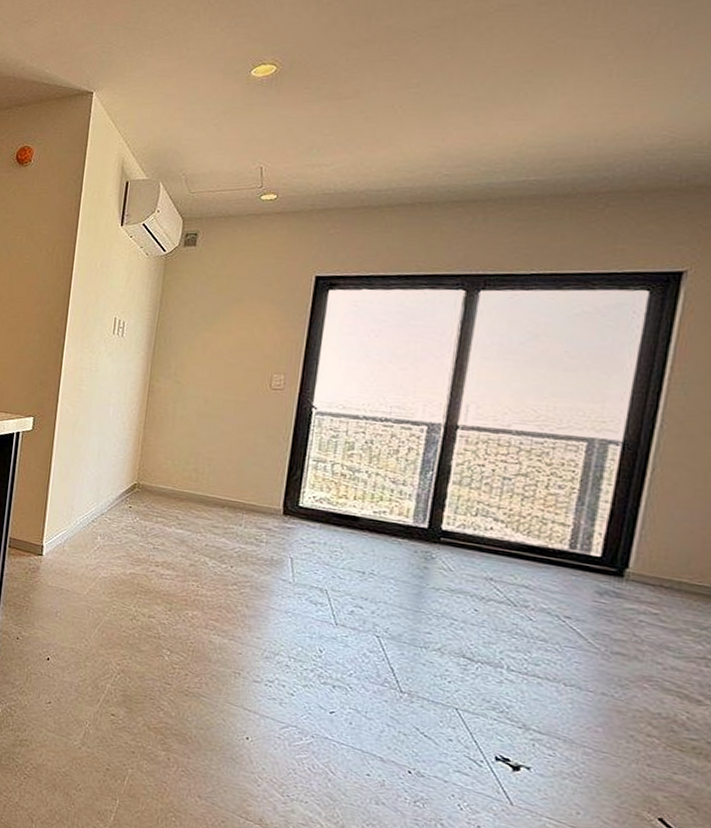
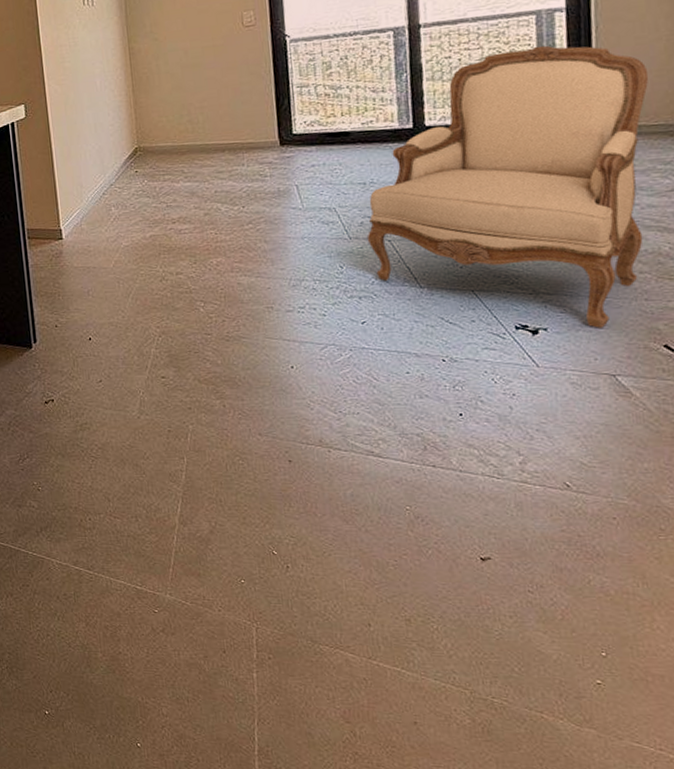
armchair: none [354,472,703,783] -> present [366,45,649,328]

